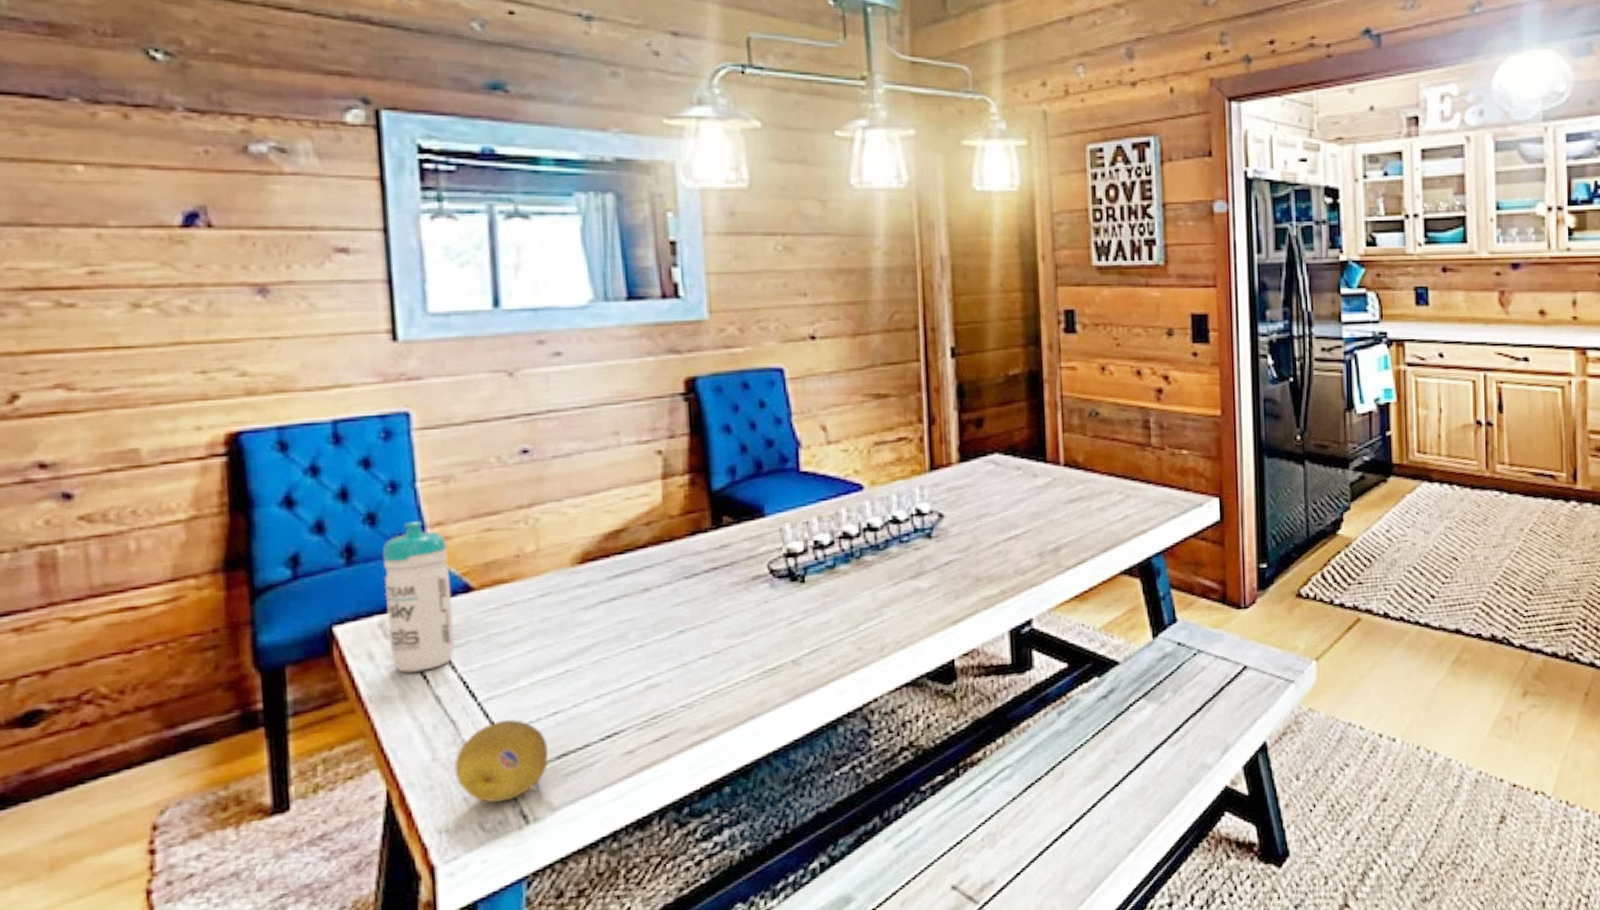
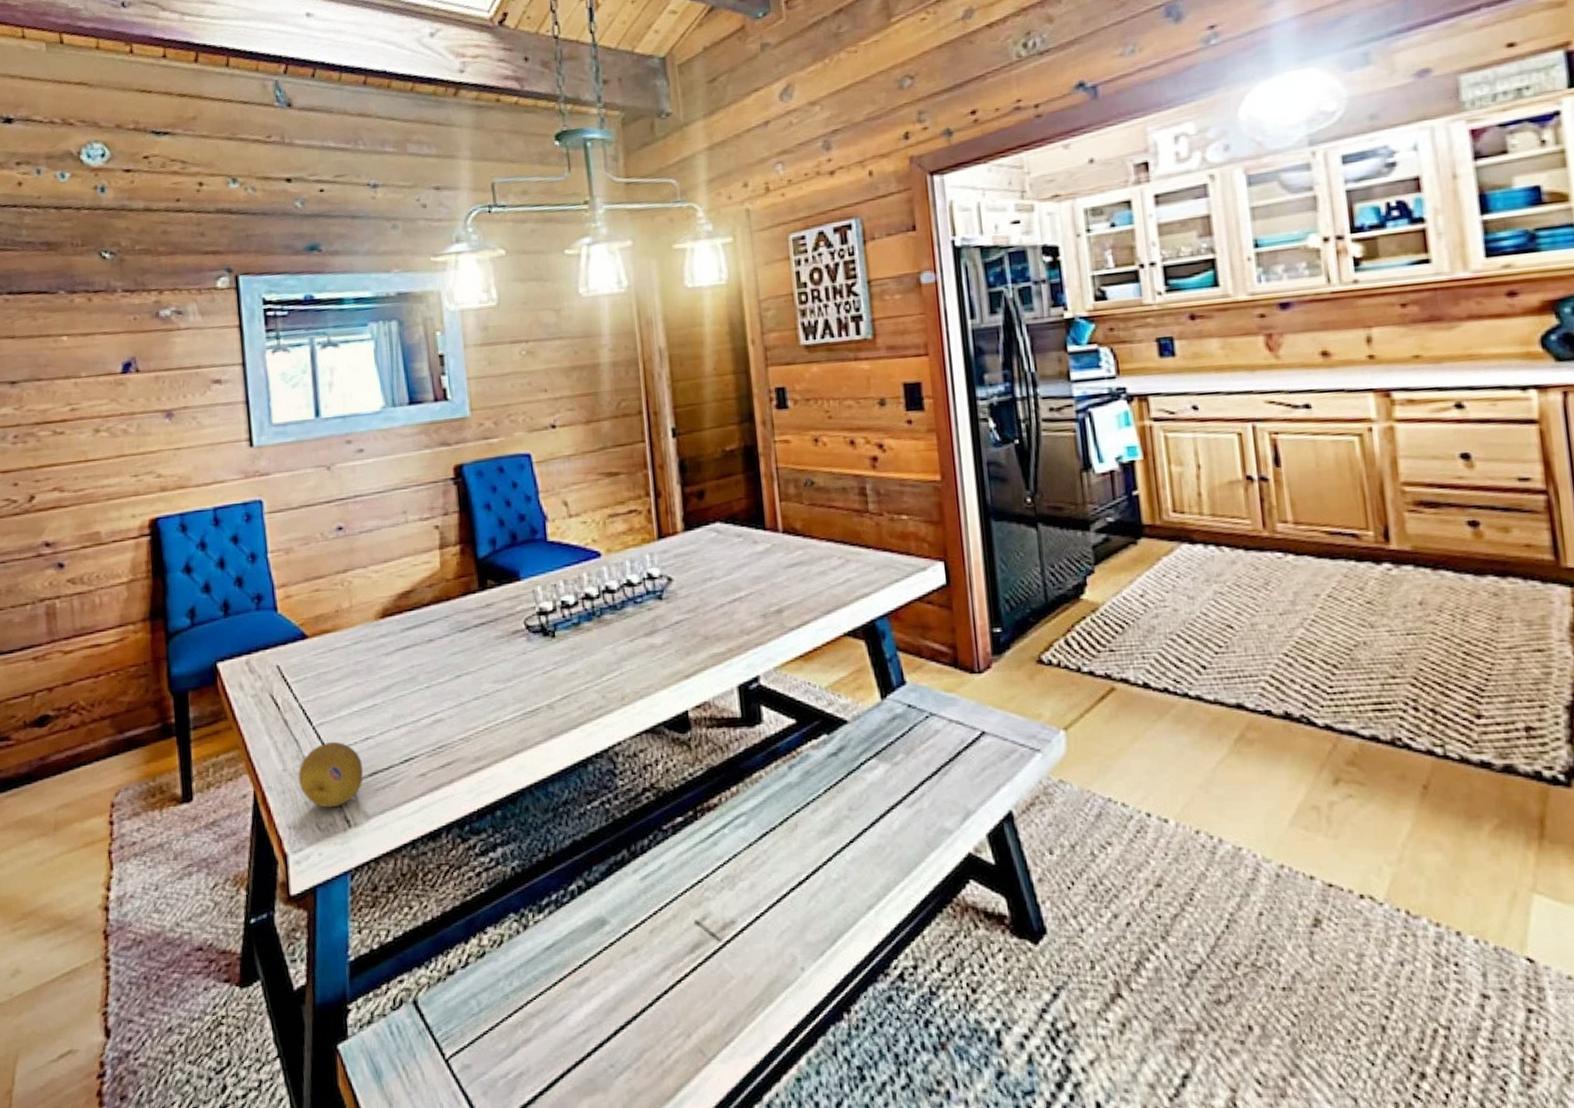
water bottle: present [381,520,455,673] -> none [246,583,297,700]

